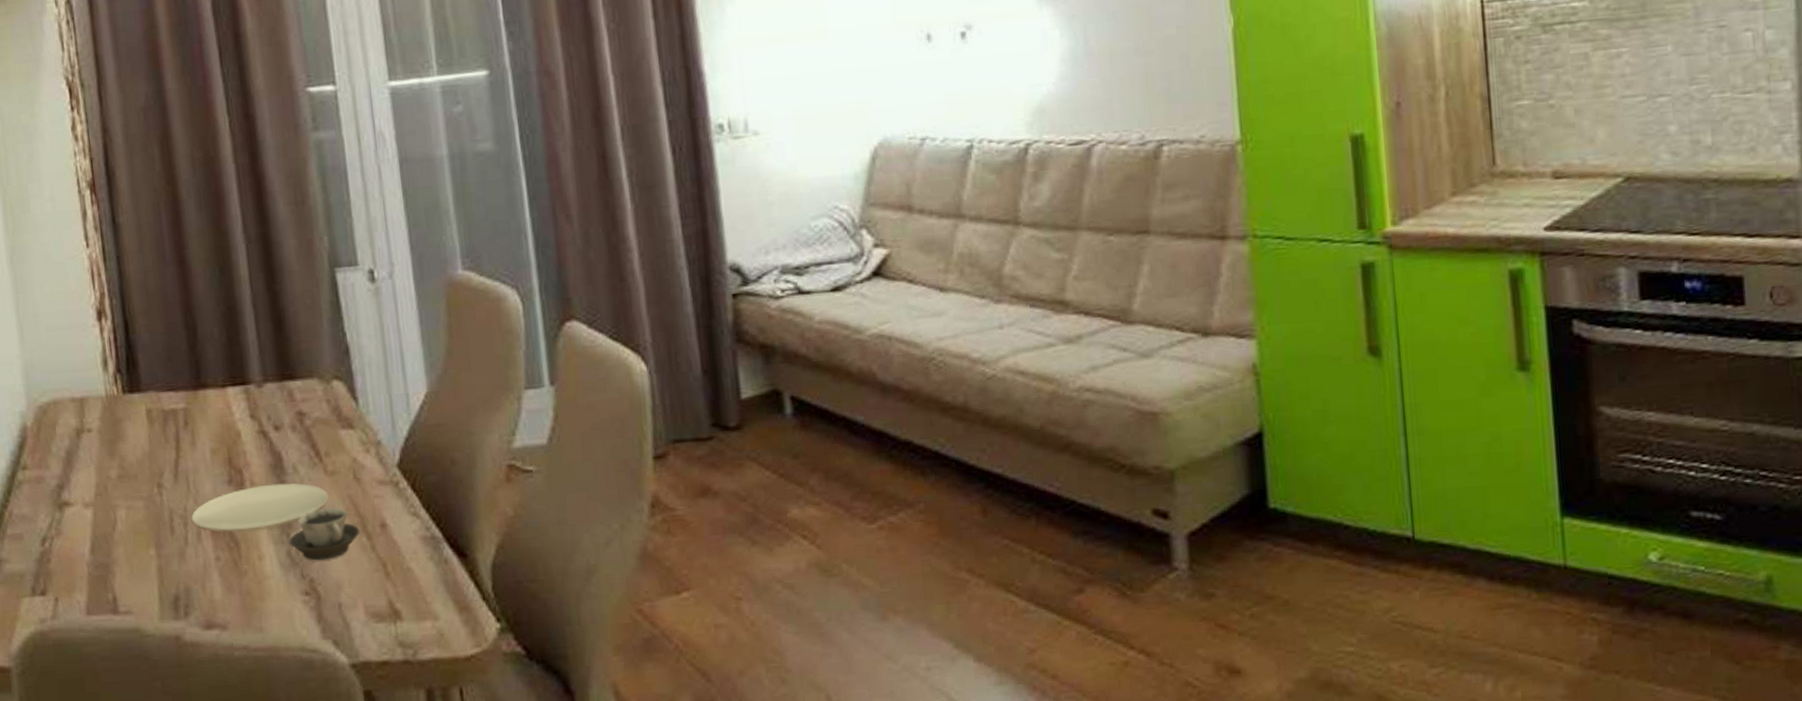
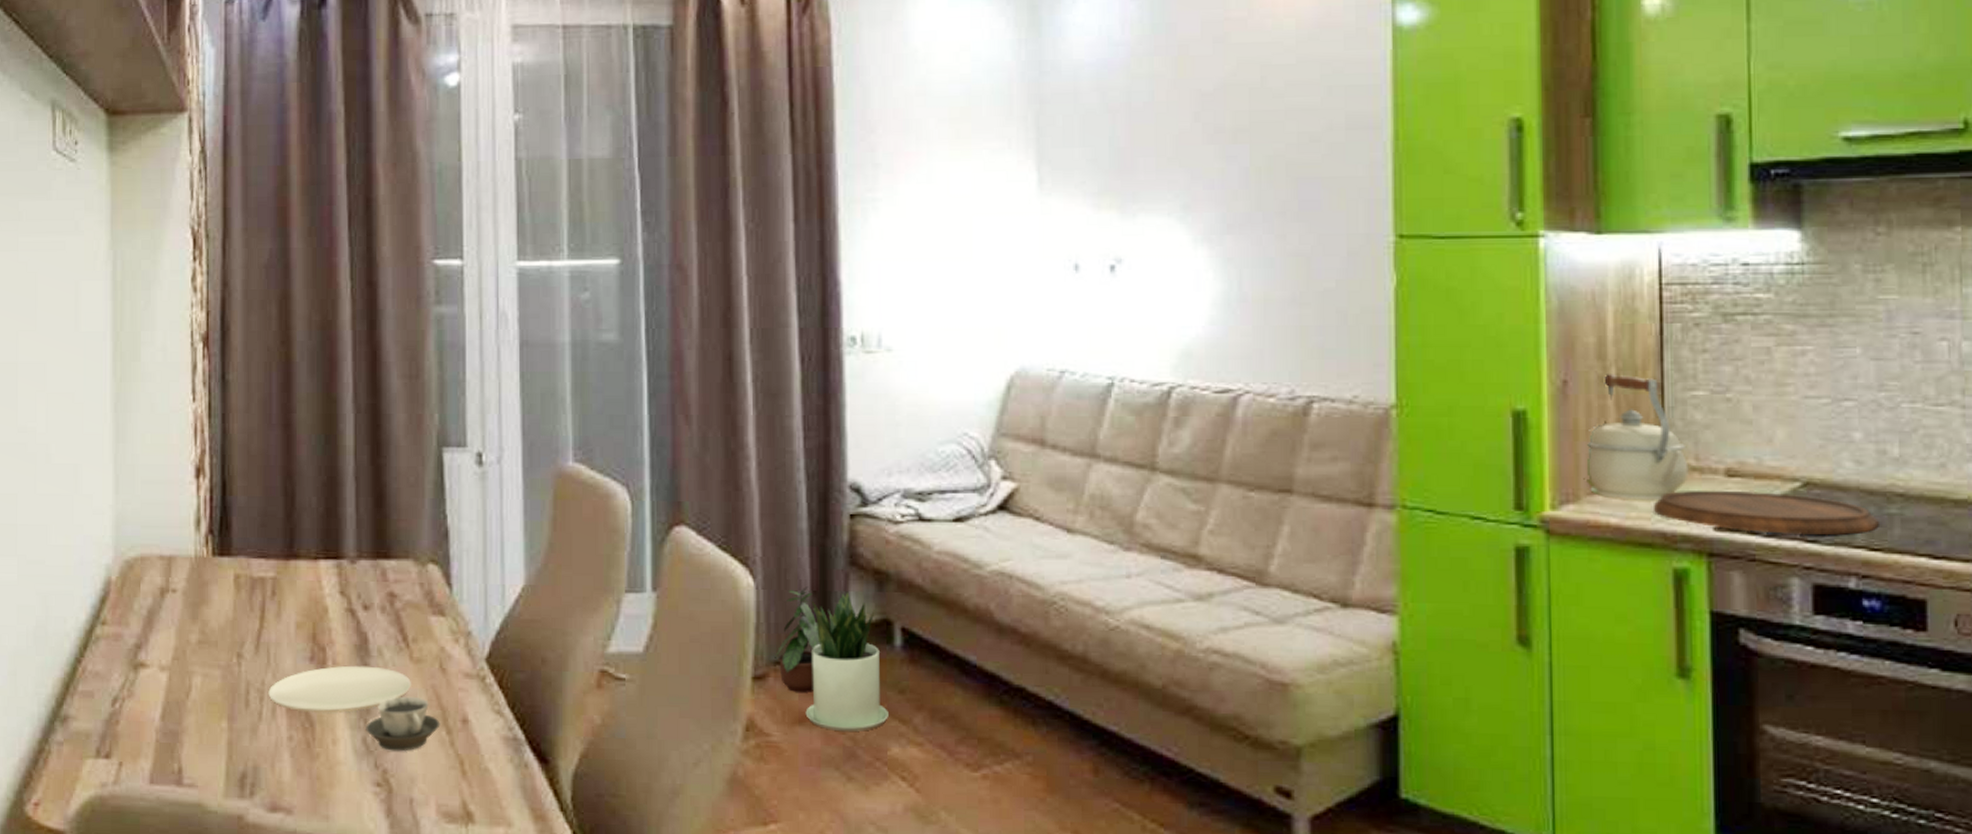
potted plant: none [673,366,716,467] -> present [775,586,821,692]
planter: none [703,369,786,499] -> present [805,593,888,731]
kettle: none [1420,92,1519,211] -> present [1583,374,1689,501]
cutting board: none [1487,189,1697,229] -> present [1654,490,1879,536]

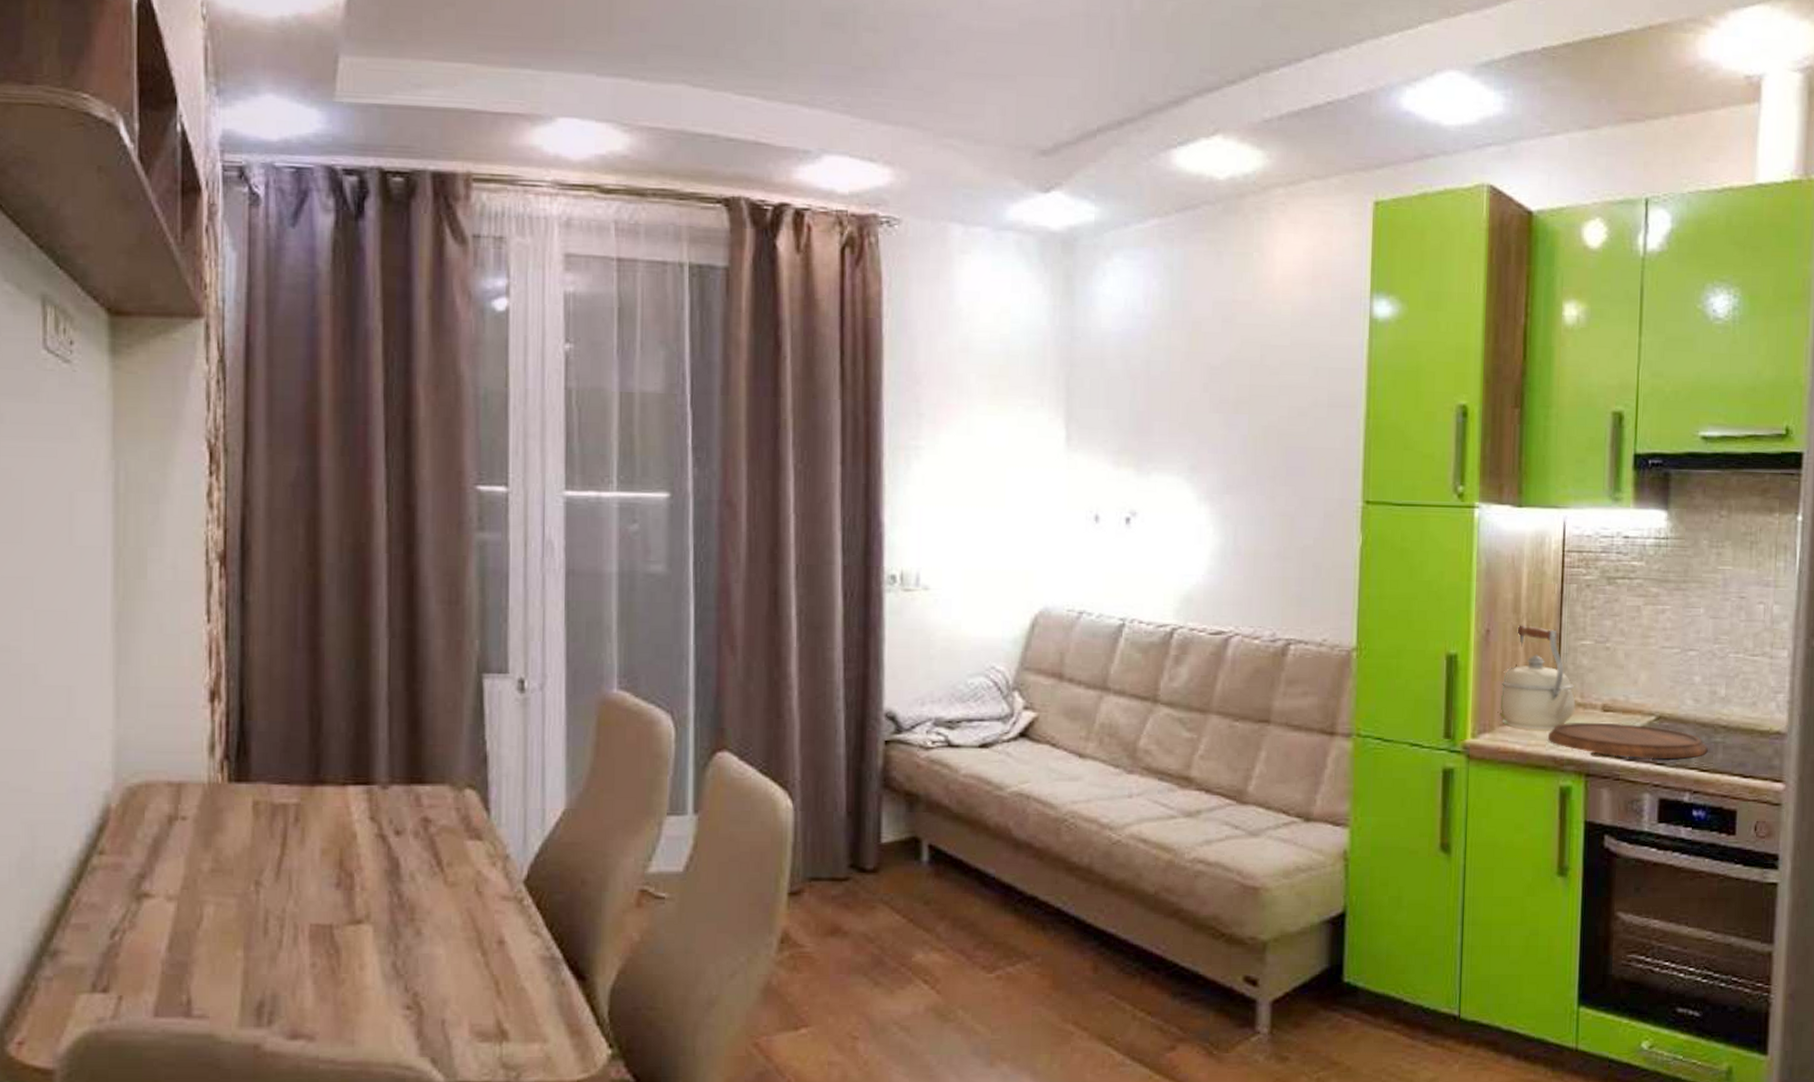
plate: present [268,665,411,713] -> none [289,891,445,939]
cup: present [366,696,440,752] -> none [396,920,475,974]
potted plant: present [775,586,821,692] -> none [810,808,854,906]
planter: present [805,593,888,731] -> none [837,813,914,940]

